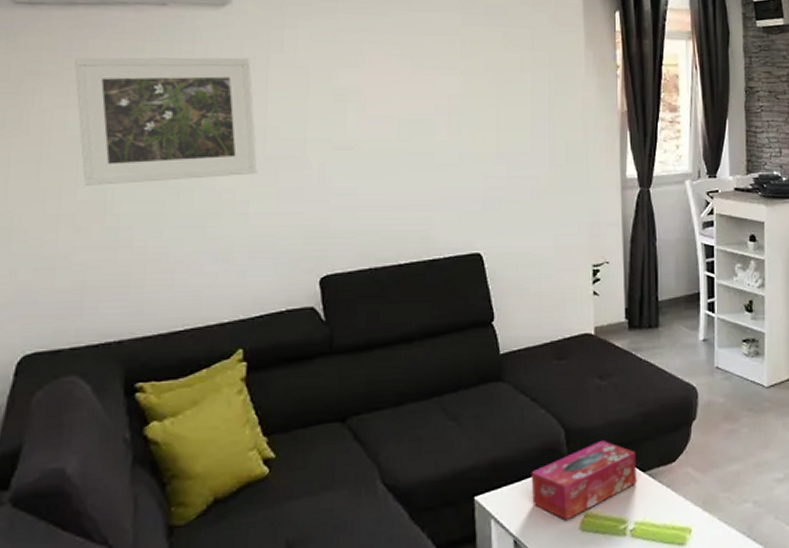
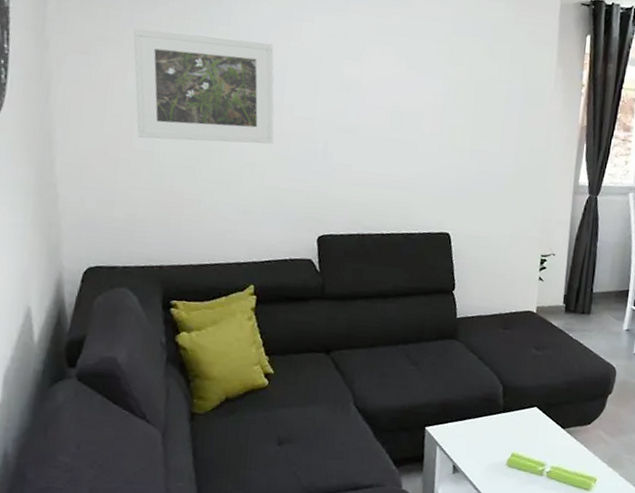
tissue box: present [531,440,637,521] -> none [471,398,559,457]

